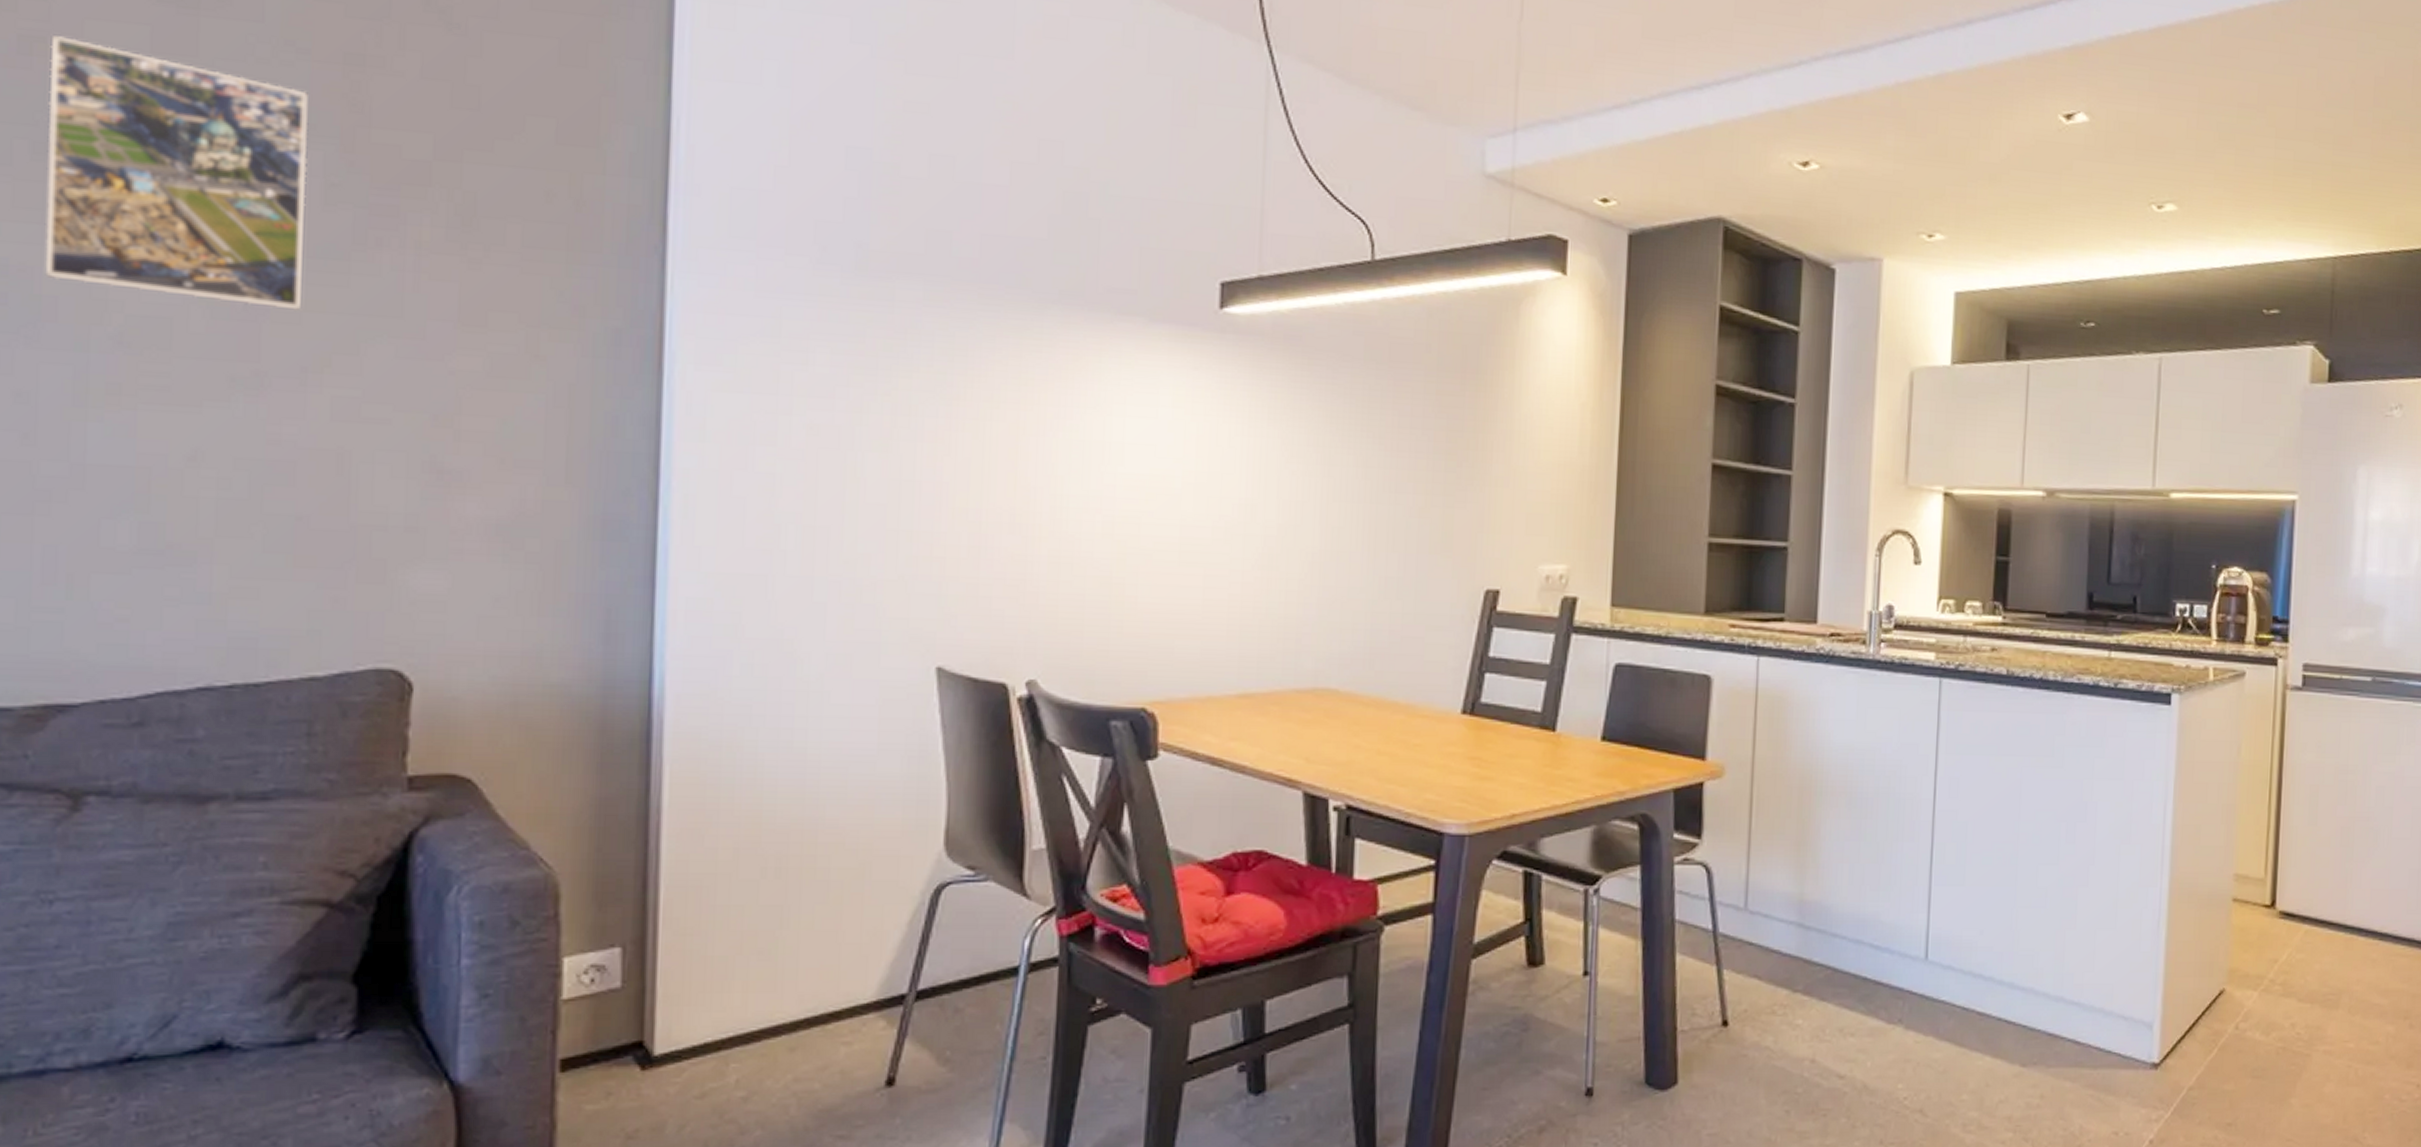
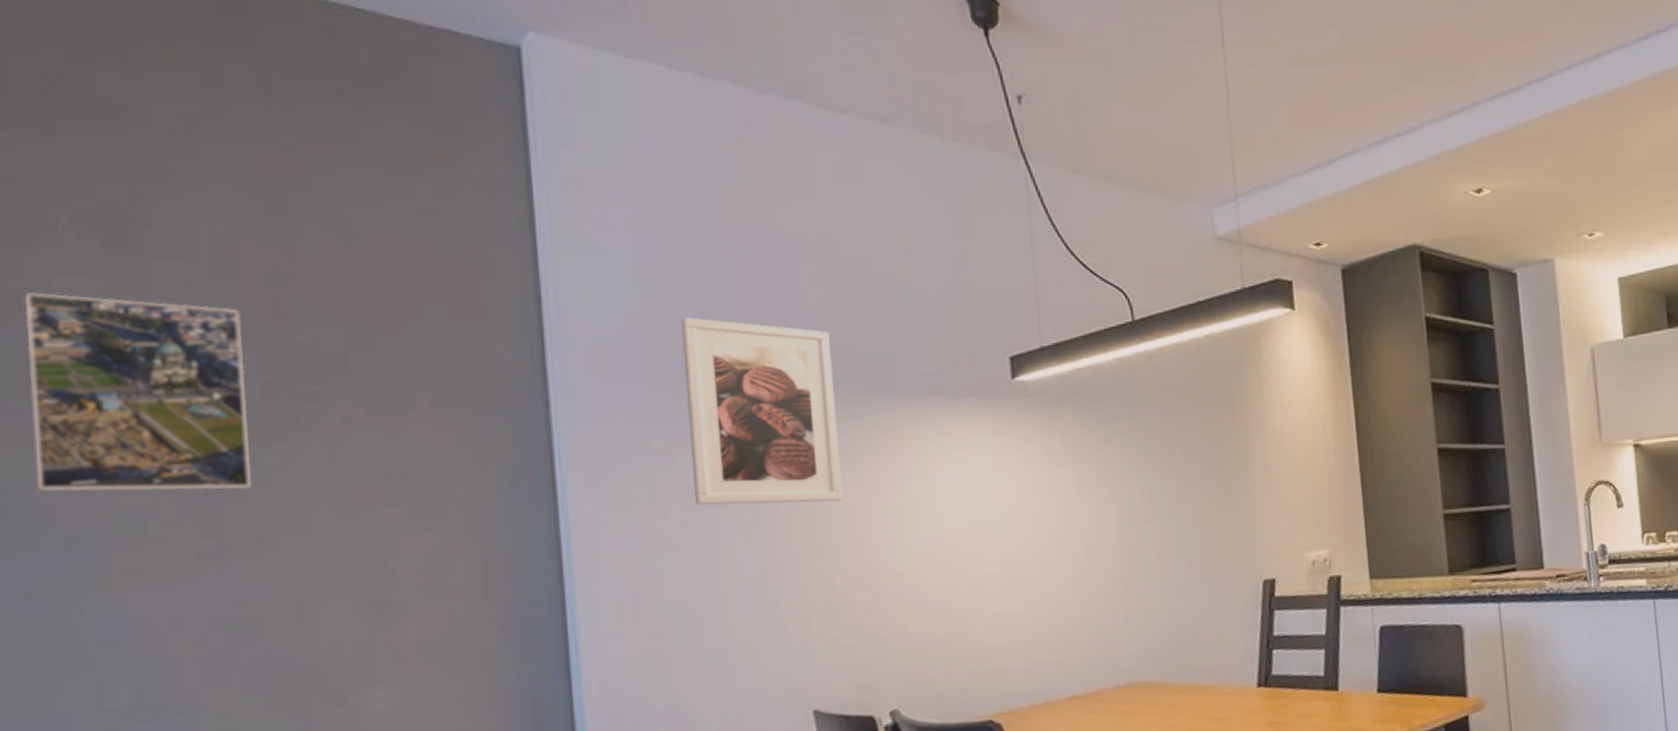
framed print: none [826,180,1009,425] -> present [681,317,842,505]

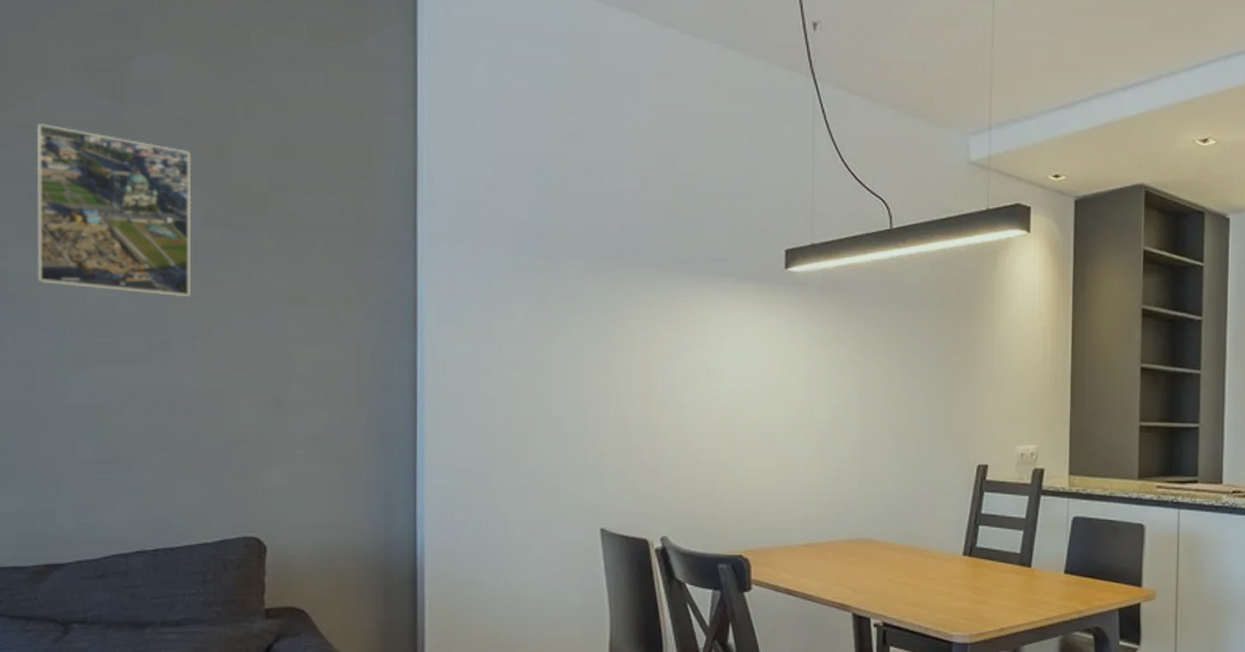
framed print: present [681,317,842,505] -> none [523,191,640,358]

